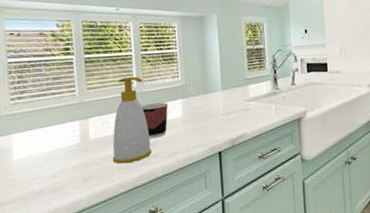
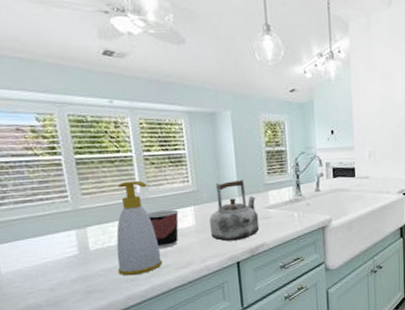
kettle: none [195,74,240,132] -> present [209,179,260,242]

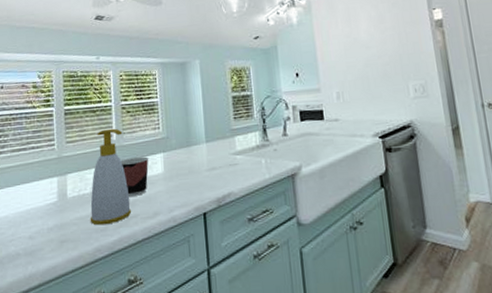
kettle: present [209,179,260,242] -> none [177,125,226,190]

